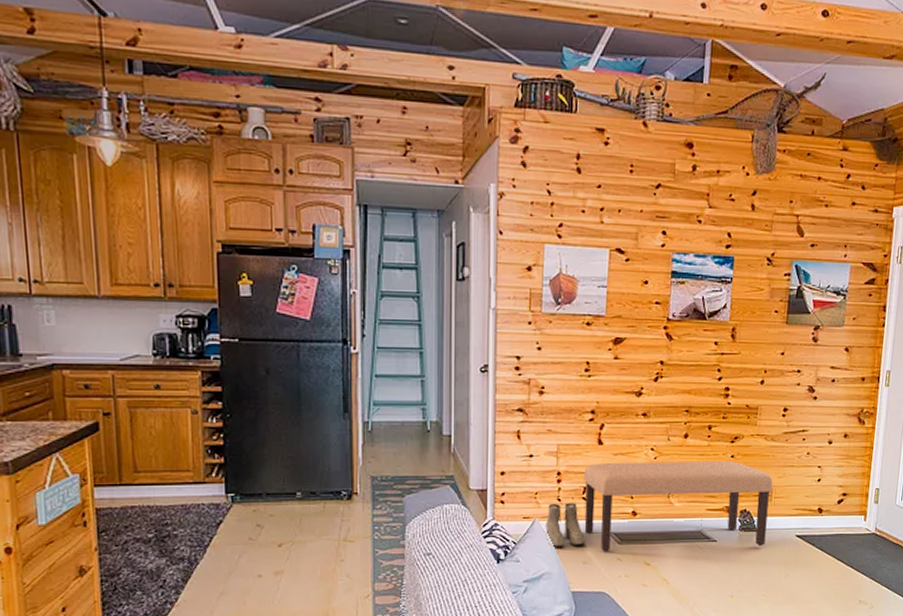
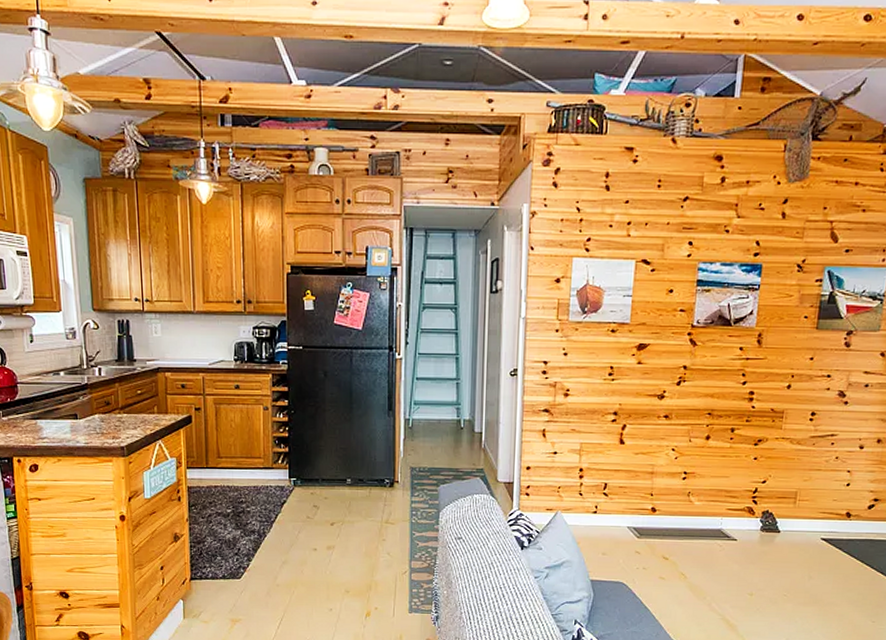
boots: present [546,503,584,547] -> none [567,497,604,538]
bench: present [583,462,773,552] -> none [604,461,798,547]

